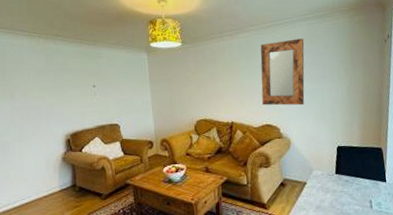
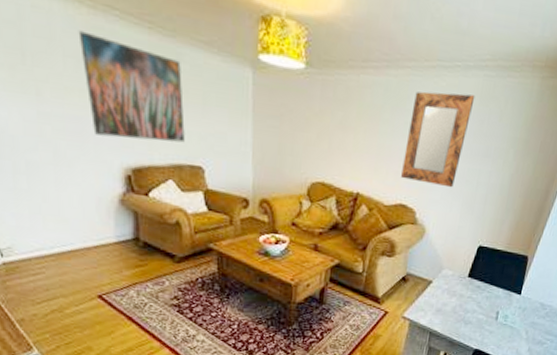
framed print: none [37,53,105,116] -> present [78,30,185,143]

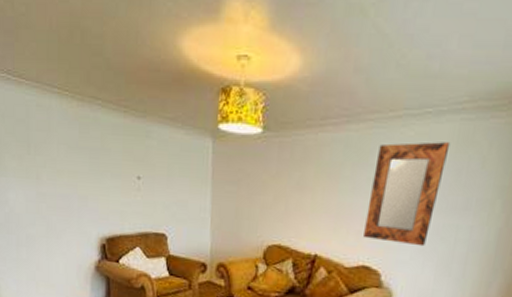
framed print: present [78,30,185,143] -> none [69,121,151,212]

